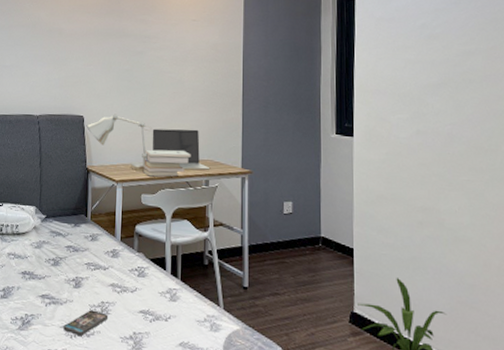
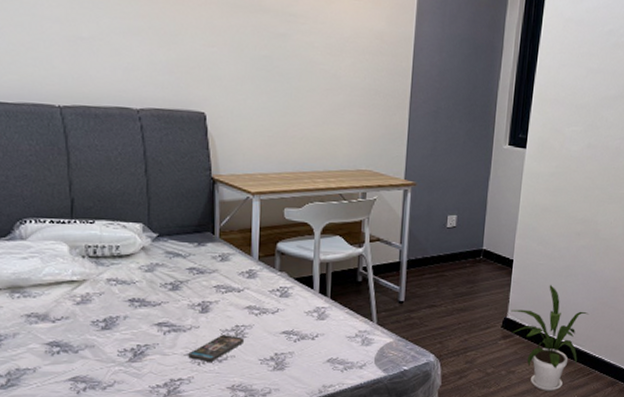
desk lamp: present [86,113,152,171] -> none [209,111,298,182]
books: present [142,149,191,177] -> none [286,156,346,189]
laptop: present [152,129,211,171] -> none [298,132,369,182]

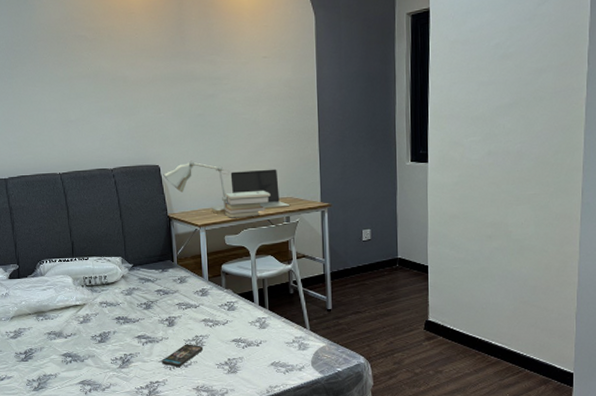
desk lamp: none [209,111,298,182] -> present [163,160,230,214]
books: none [286,156,346,189] -> present [224,191,271,218]
laptop: none [298,132,369,182] -> present [230,169,291,209]
house plant: present [511,285,589,392] -> none [432,287,511,391]

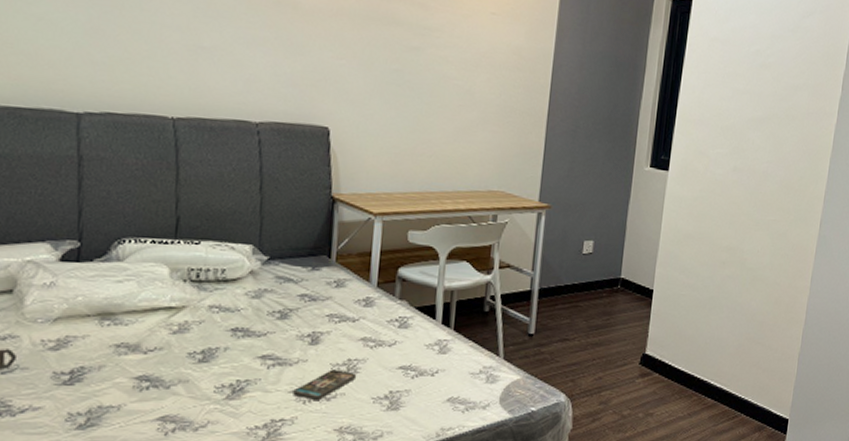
desk lamp: present [163,160,230,214] -> none [332,127,428,202]
books: present [224,191,271,218] -> none [411,175,477,210]
laptop: present [230,169,291,209] -> none [426,149,501,204]

